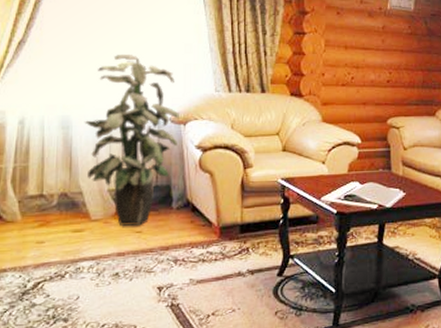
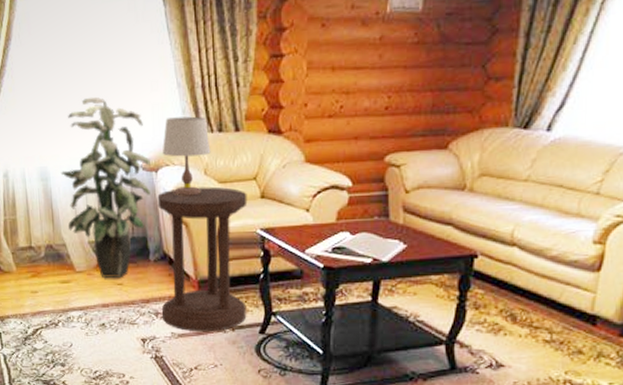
side table: none [181,140,270,278] -> present [157,186,248,332]
table lamp: none [191,77,238,148] -> present [162,116,211,196]

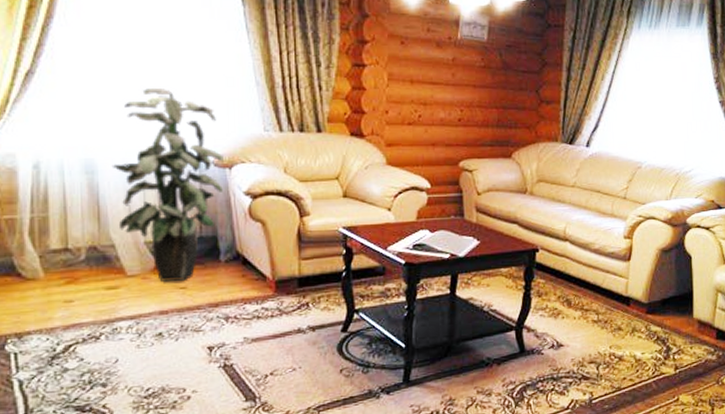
side table: present [157,186,248,332] -> none [230,185,330,335]
table lamp: present [162,116,211,196] -> none [237,115,291,194]

